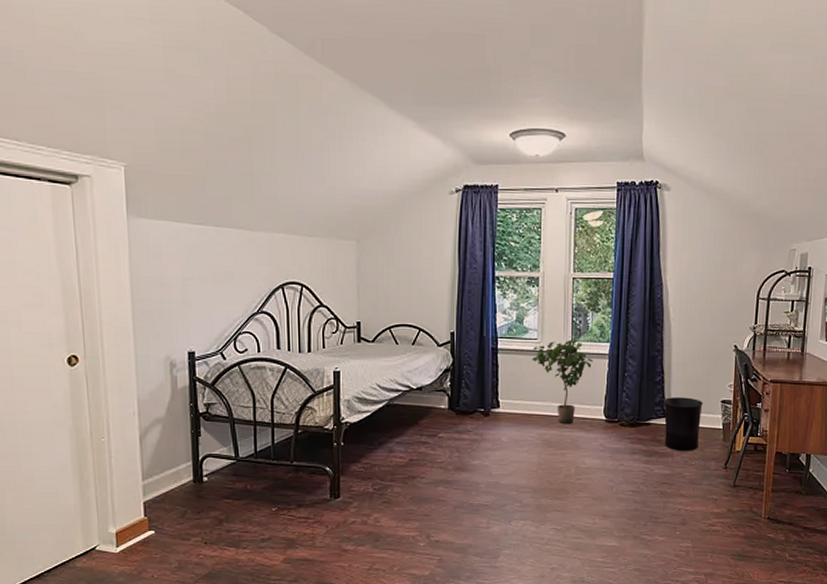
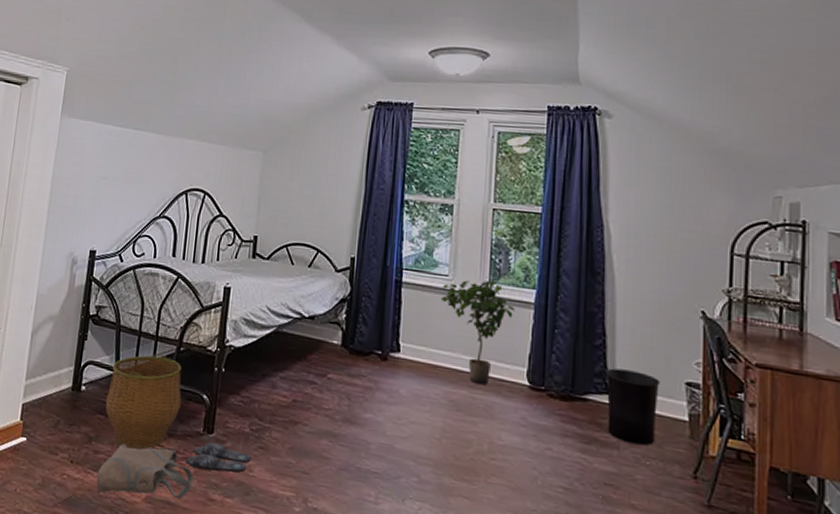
basket: none [230,437,305,522] -> present [105,352,182,449]
tote bag: none [233,516,326,565] -> present [96,444,194,500]
slippers: none [317,505,377,529] -> present [186,442,251,473]

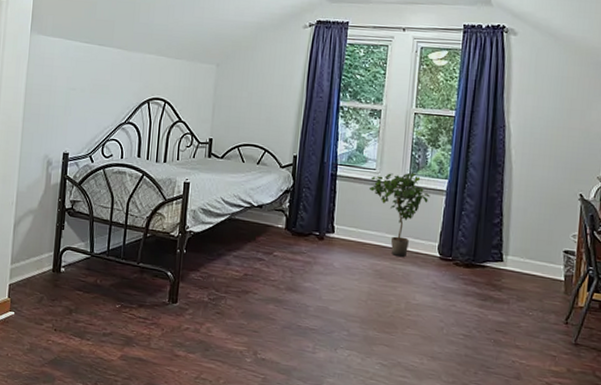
tote bag: present [96,444,194,500] -> none [77,314,161,356]
basket: present [105,352,182,449] -> none [83,238,149,318]
slippers: present [186,442,251,473] -> none [154,310,210,334]
waste bin: present [606,368,660,446] -> none [500,241,544,300]

